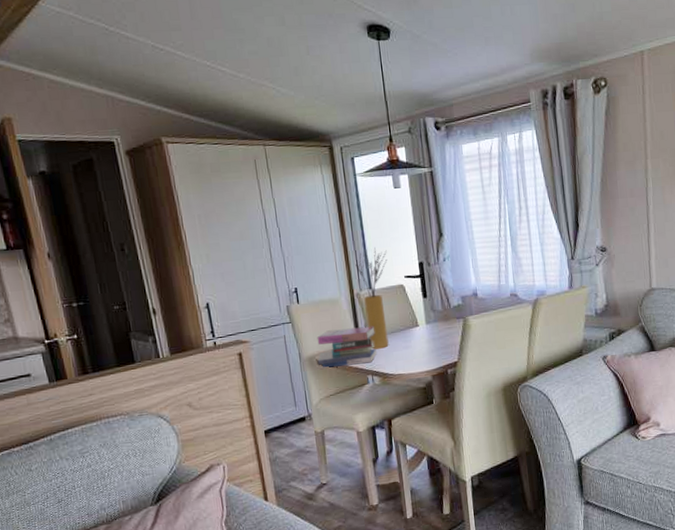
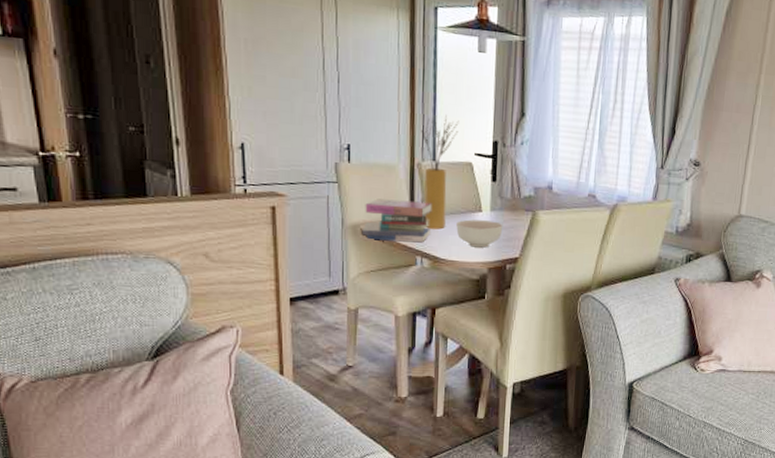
bowl: none [398,332,440,359] -> present [456,219,503,248]

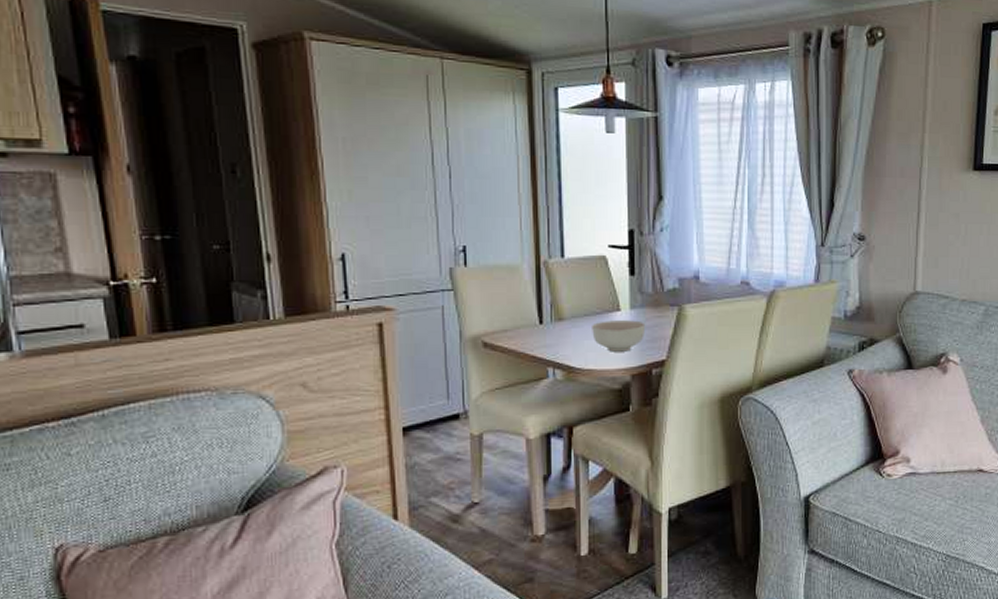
books: present [361,198,433,243] -> none [483,304,563,353]
vase: present [421,115,459,230] -> none [546,205,589,335]

